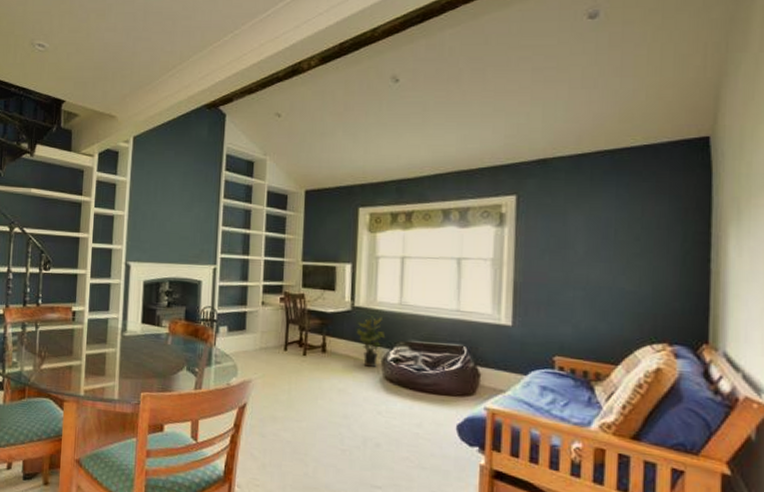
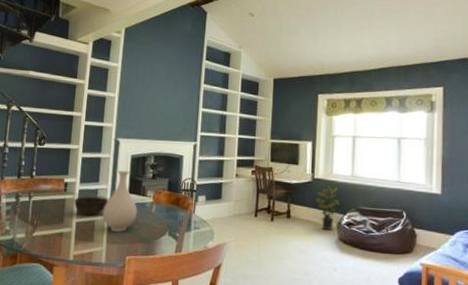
bowl: none [83,326,120,348] -> present [74,196,109,216]
vase: none [114,298,152,366] -> present [102,171,137,232]

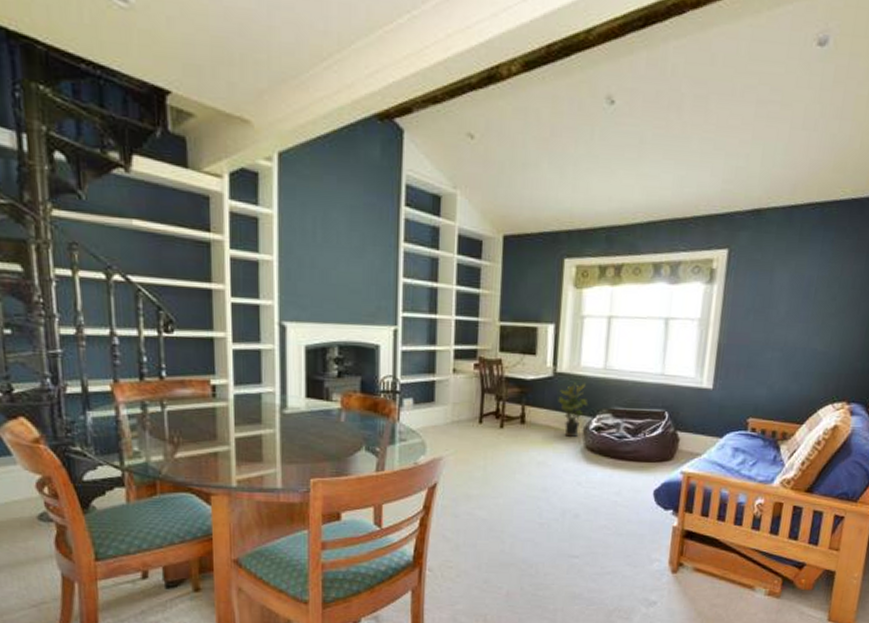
bowl: present [74,196,109,216] -> none [229,403,279,429]
vase: present [102,171,137,232] -> none [271,367,320,448]

